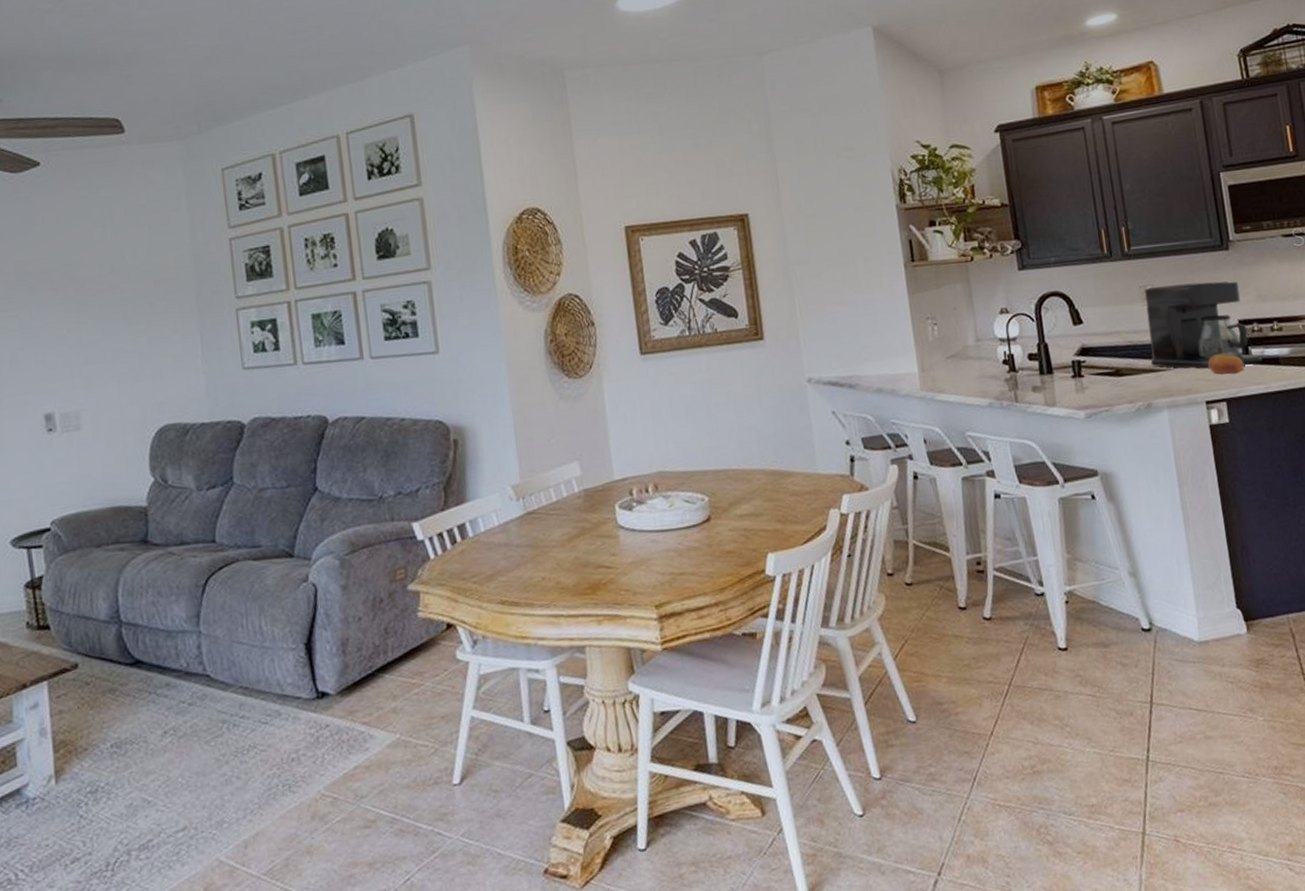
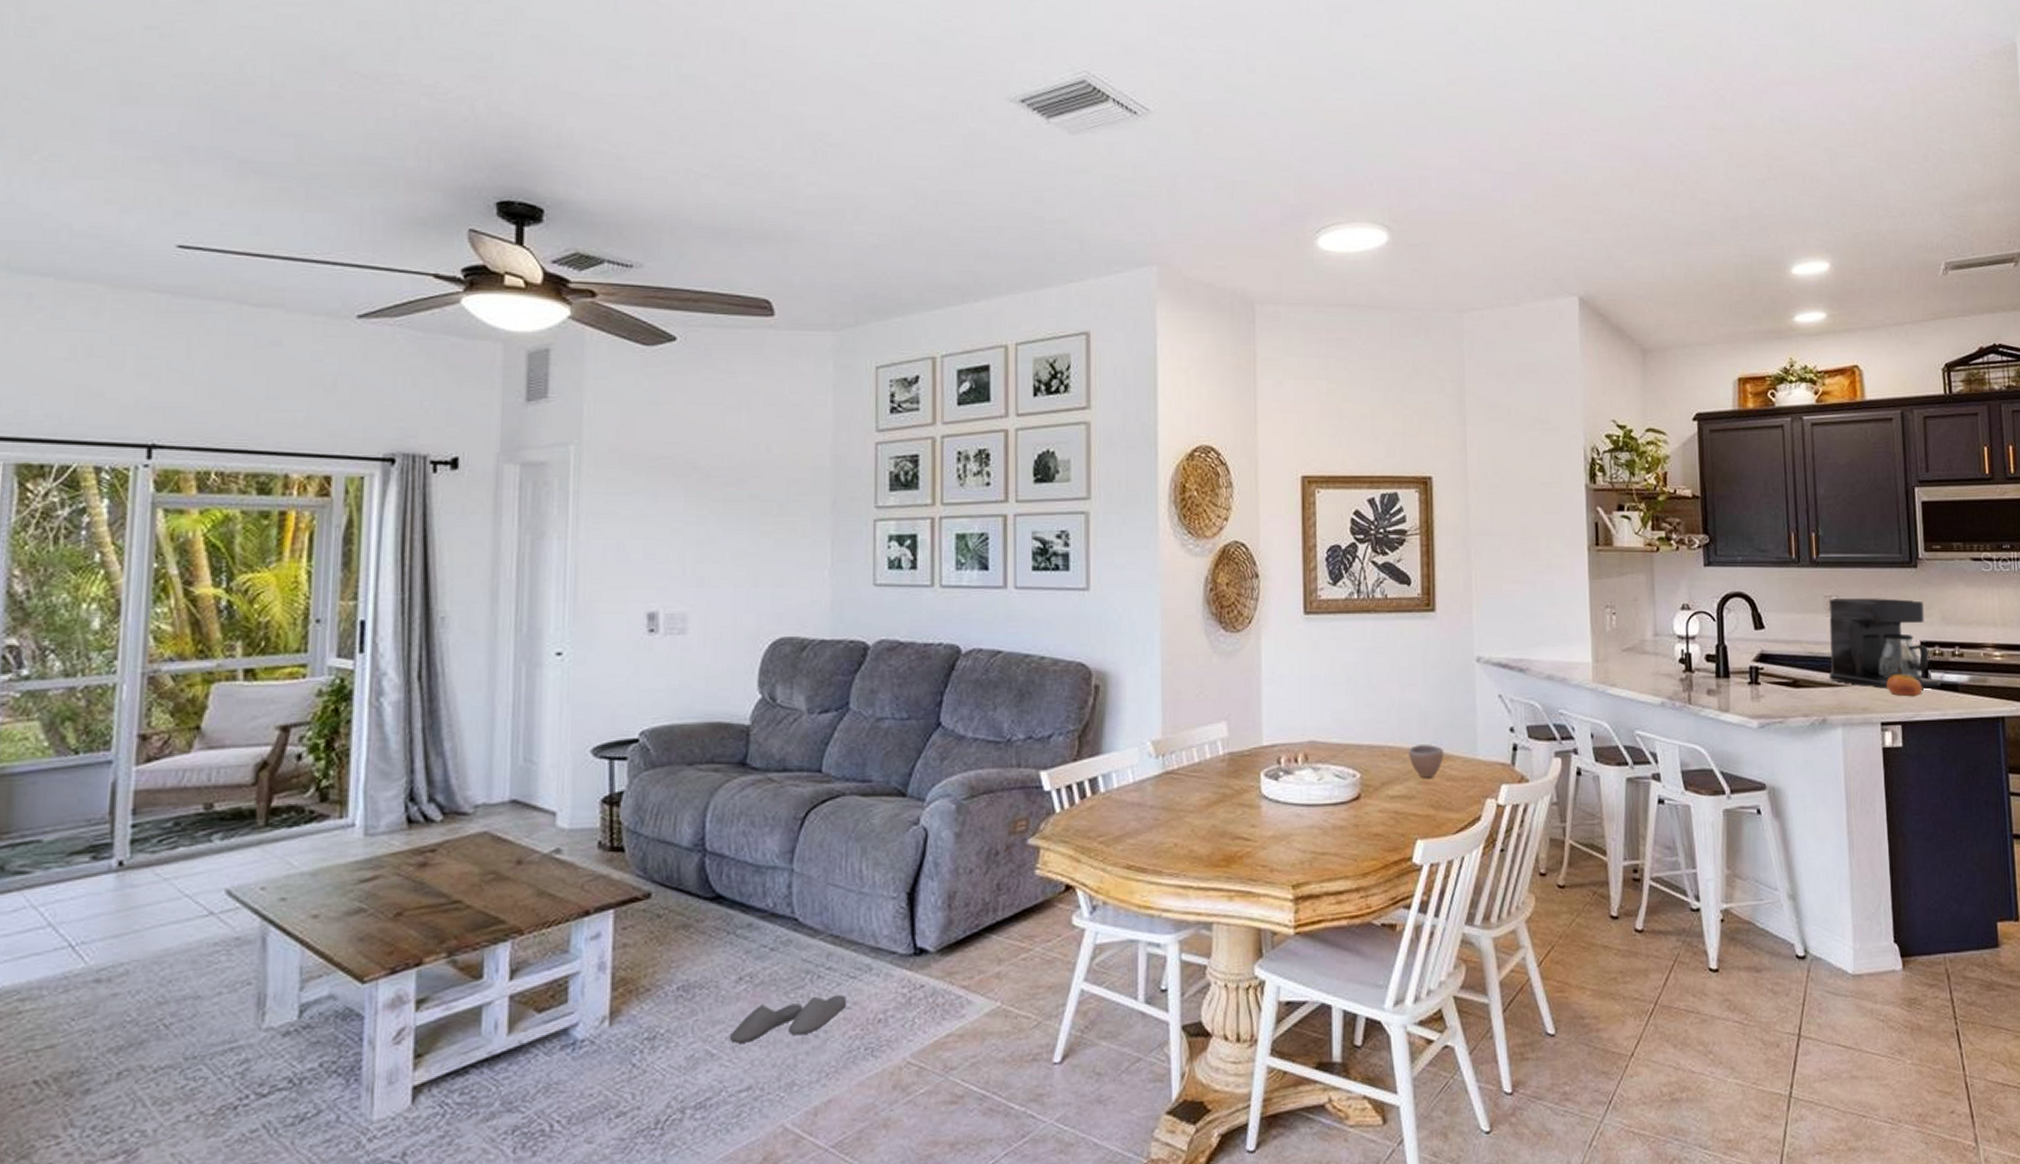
slippers: none [161,739,261,790] -> present [729,994,846,1043]
cup: none [751,463,786,496] -> present [1409,743,1444,778]

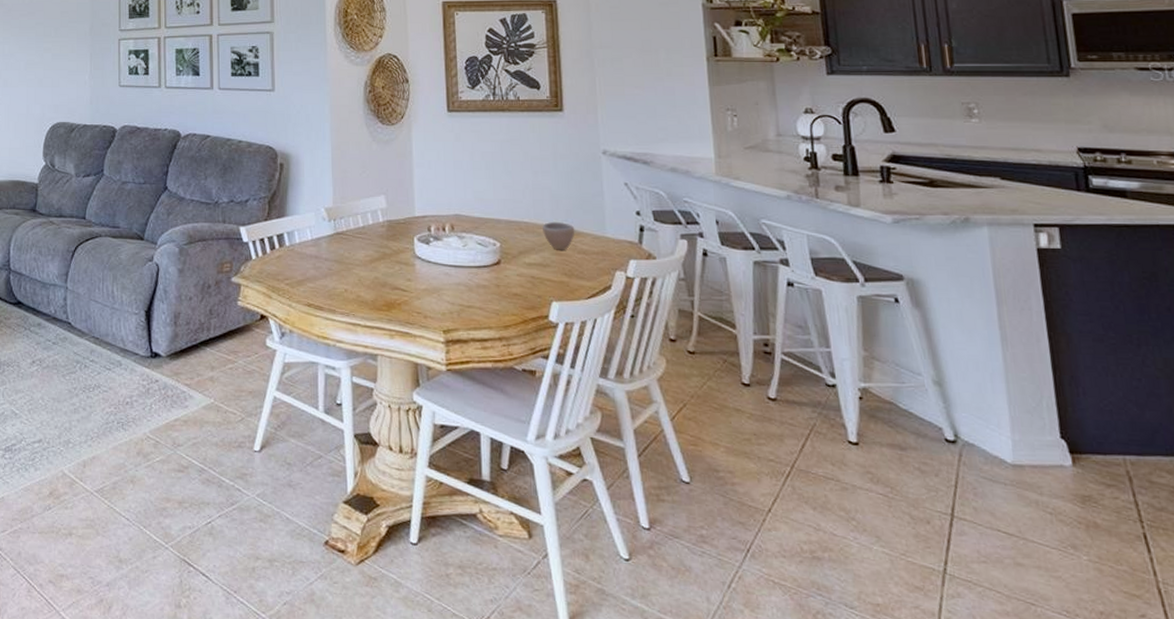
slippers: present [729,994,846,1043] -> none [26,380,104,408]
coffee maker: present [1829,598,1941,690] -> none [967,105,1105,195]
fruit: present [1886,674,1922,697] -> none [1038,179,1082,201]

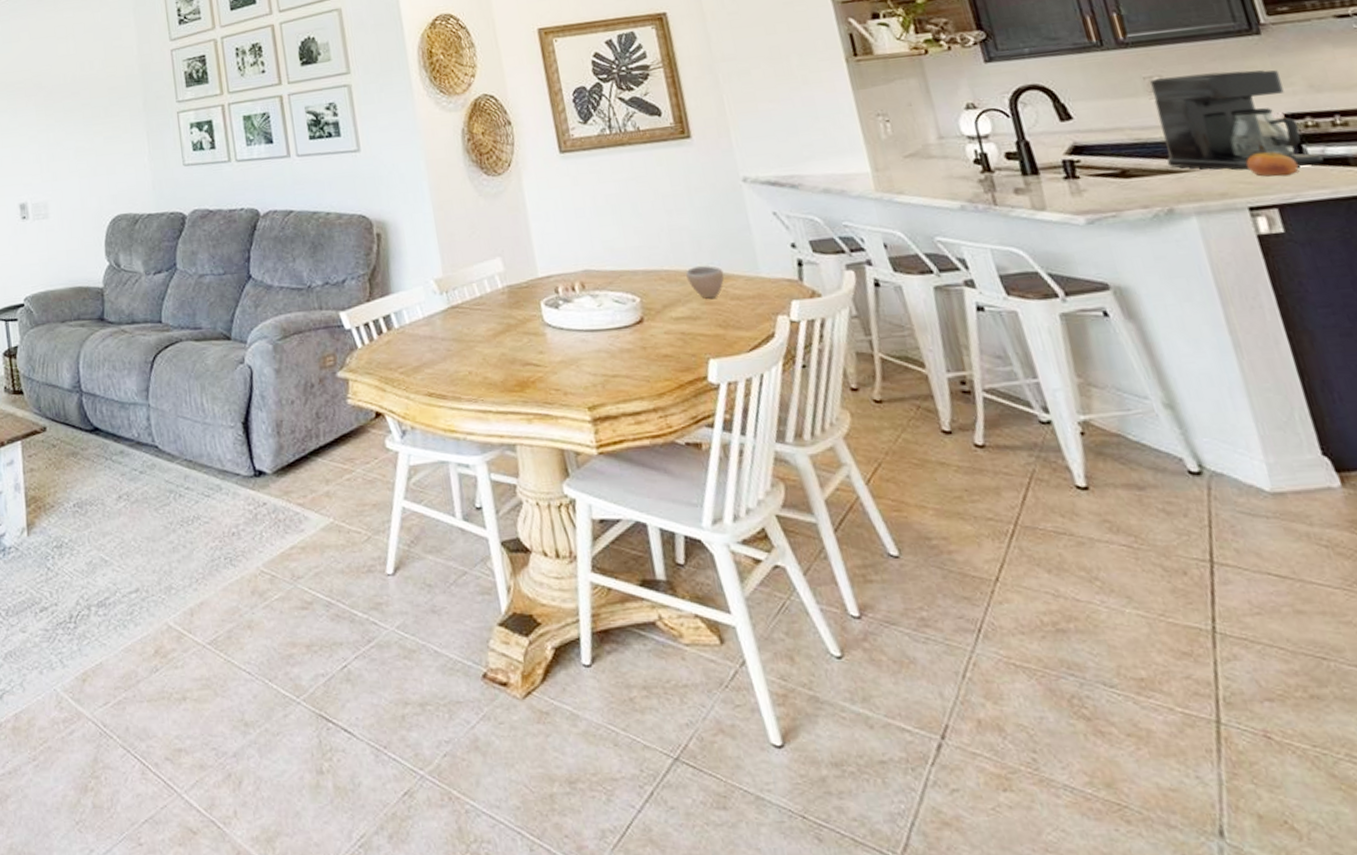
coffee maker: none [967,105,1105,195] -> present [1150,70,1325,171]
fruit: none [1038,179,1082,201] -> present [1246,152,1299,177]

